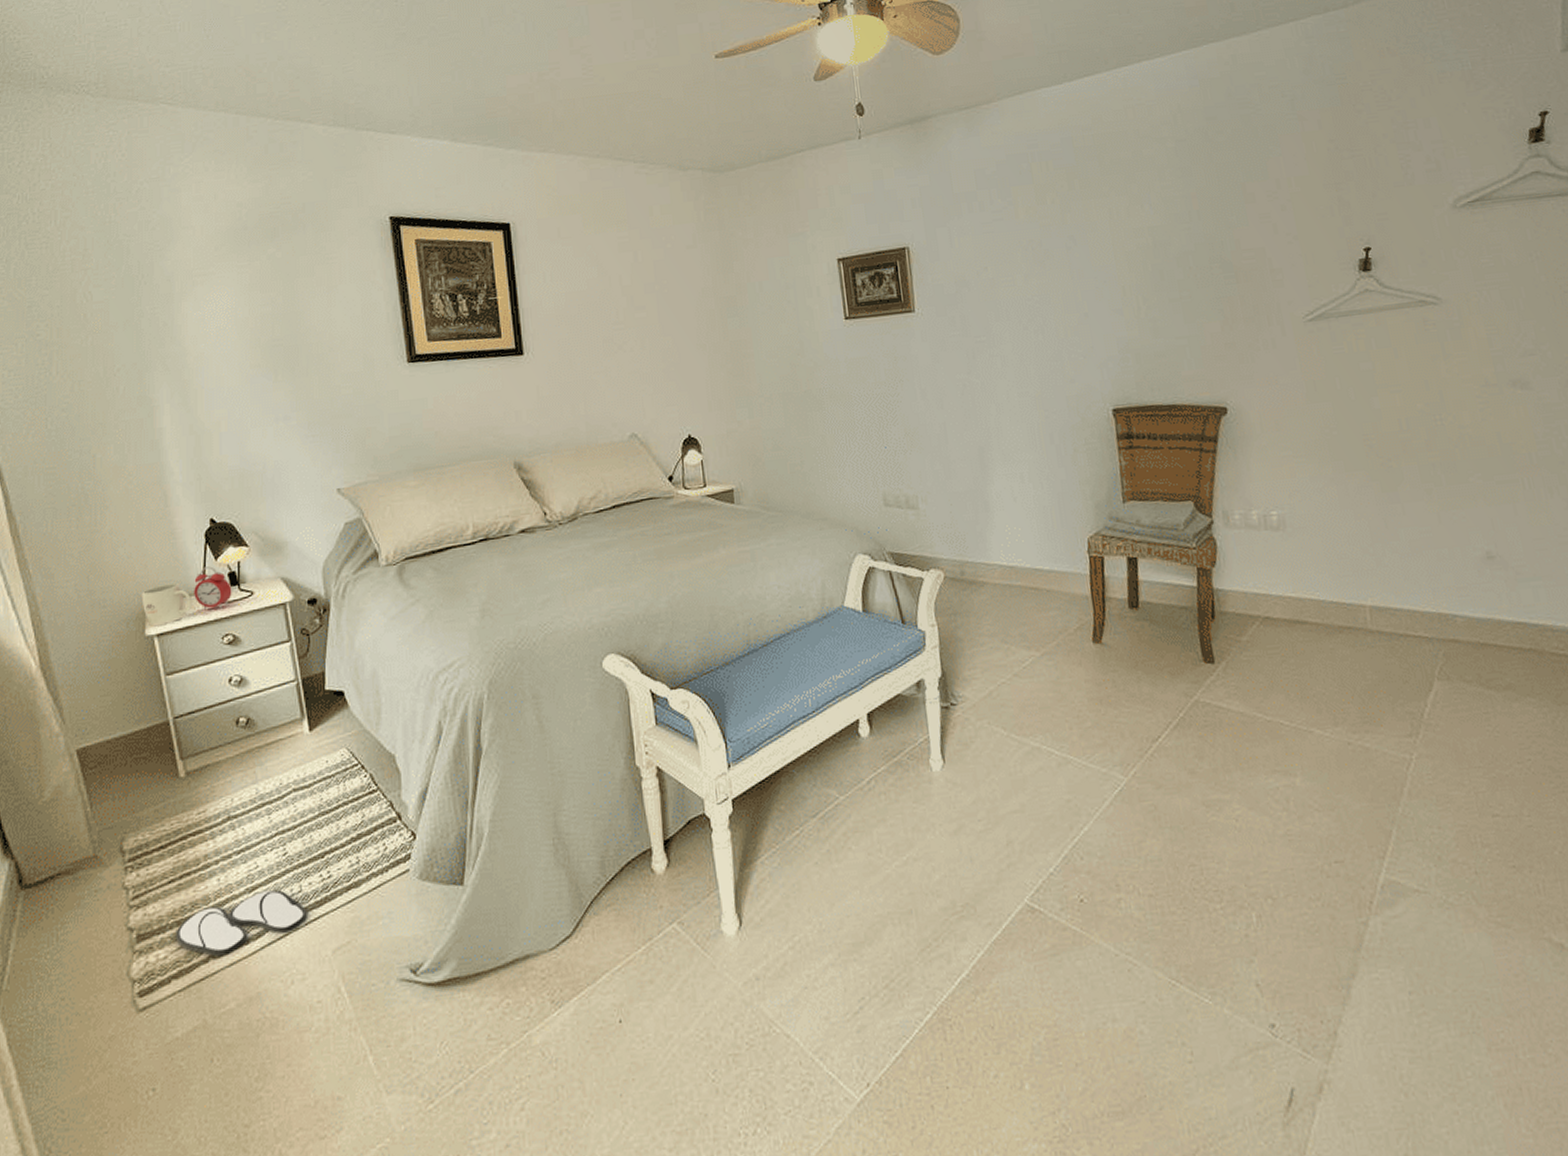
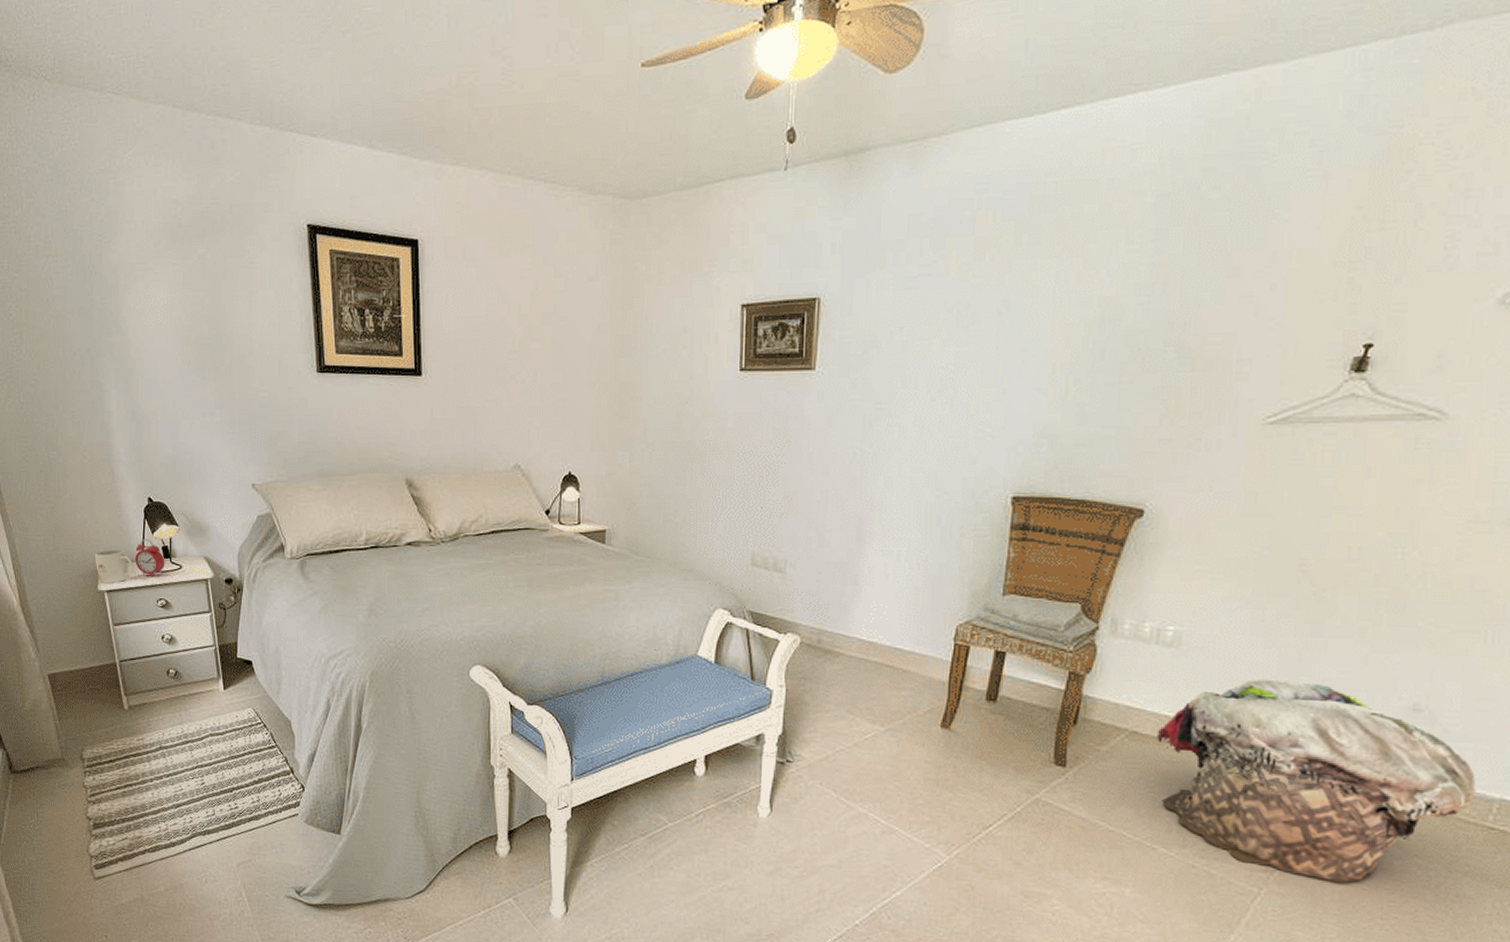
slippers: present [176,890,307,956] -> none [121,809,218,852]
laundry basket: none [1285,546,1558,735] -> present [1156,678,1477,884]

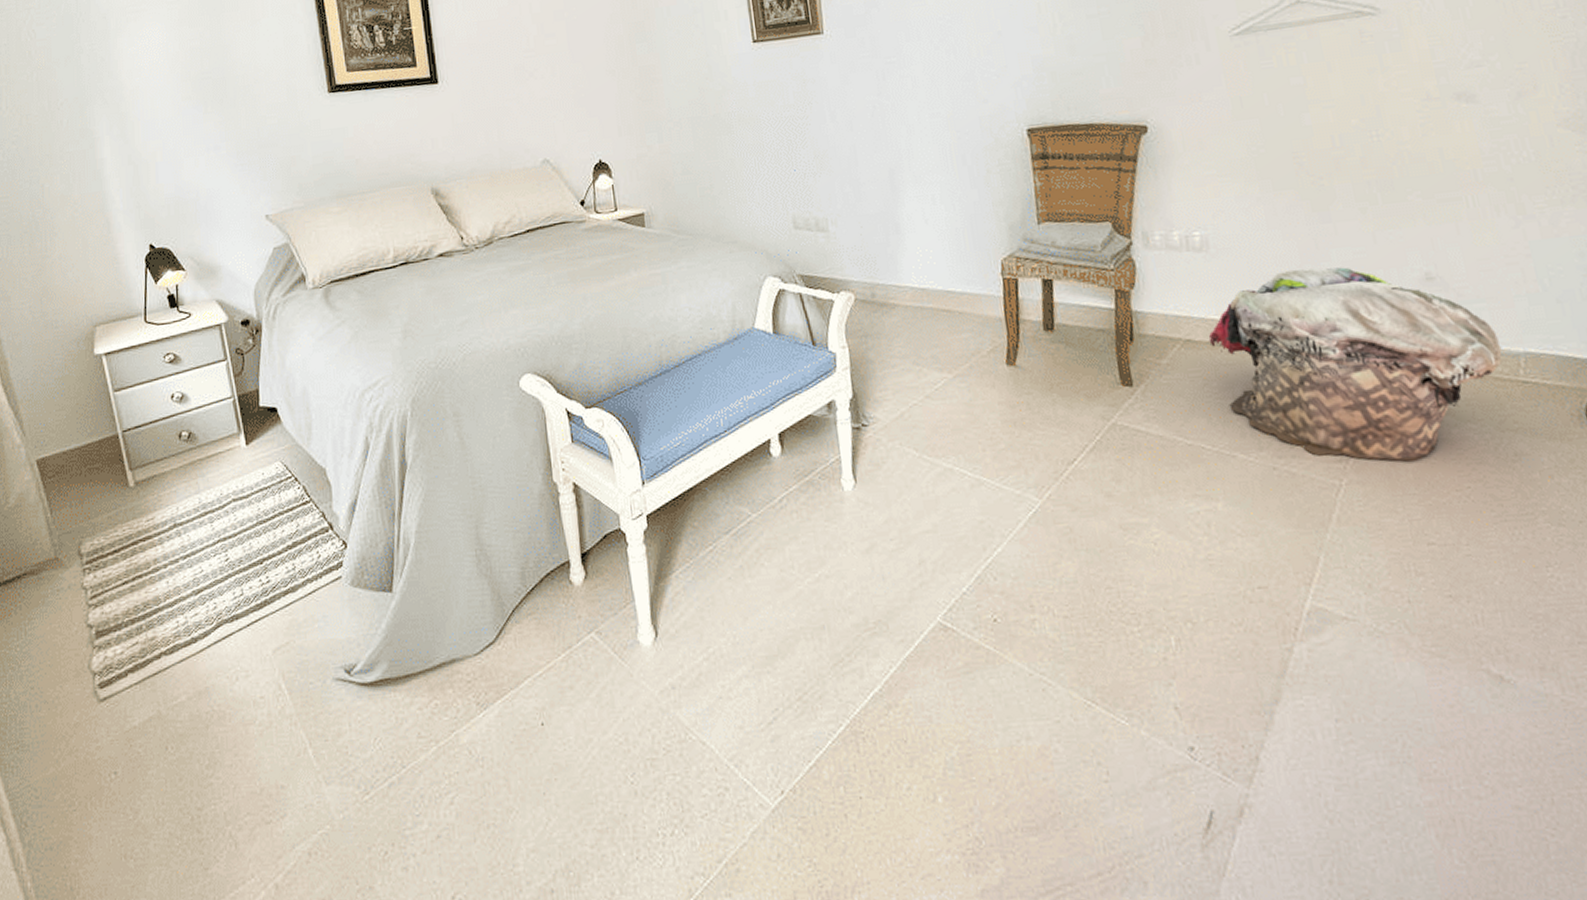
mug: present [95,548,134,584] -> none [89,304,136,346]
alarm clock: present [135,539,165,576] -> none [137,289,172,331]

